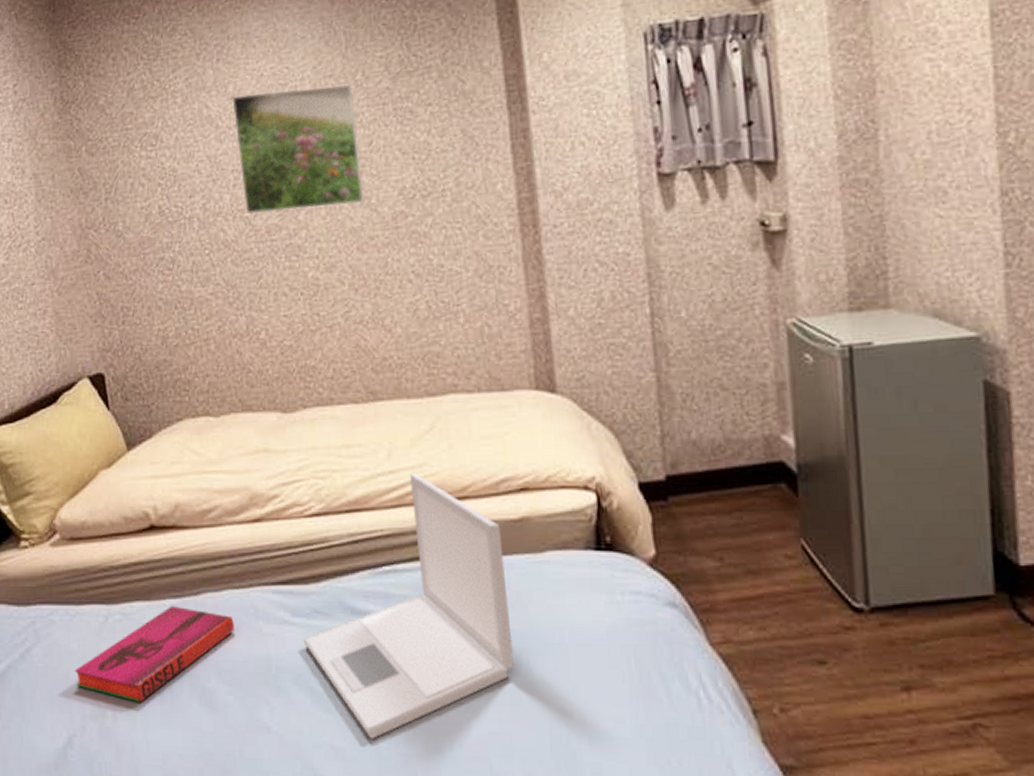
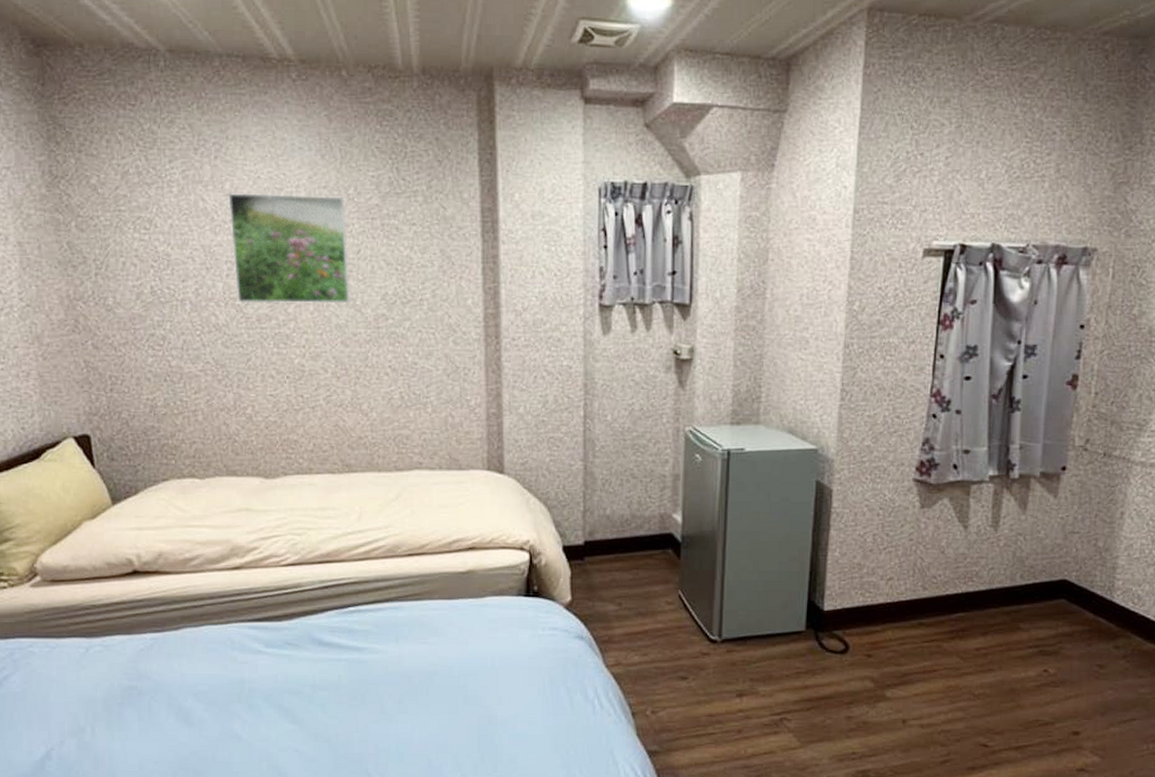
hardback book: present [74,605,234,703] -> none [53,639,211,720]
laptop: present [303,473,514,739] -> none [274,533,453,743]

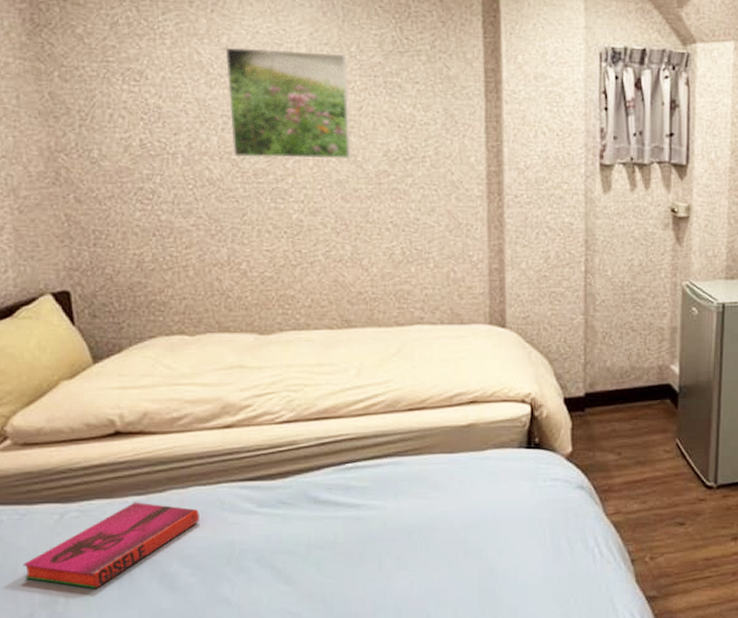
hardback book: none [53,639,211,720] -> present [22,502,199,589]

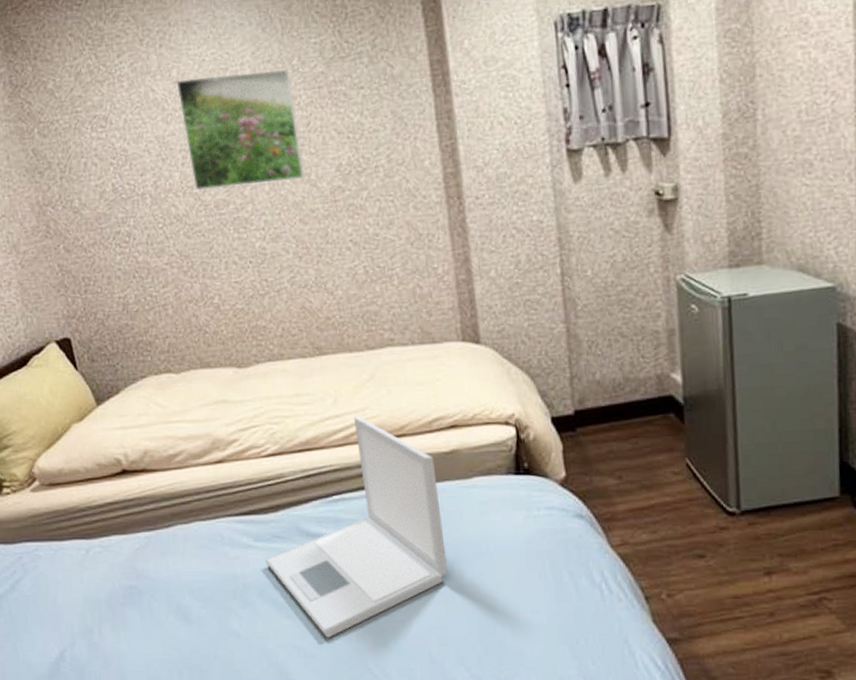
hardback book: present [22,502,199,589] -> none [61,537,204,620]
laptop: none [267,388,454,603] -> present [265,416,448,638]

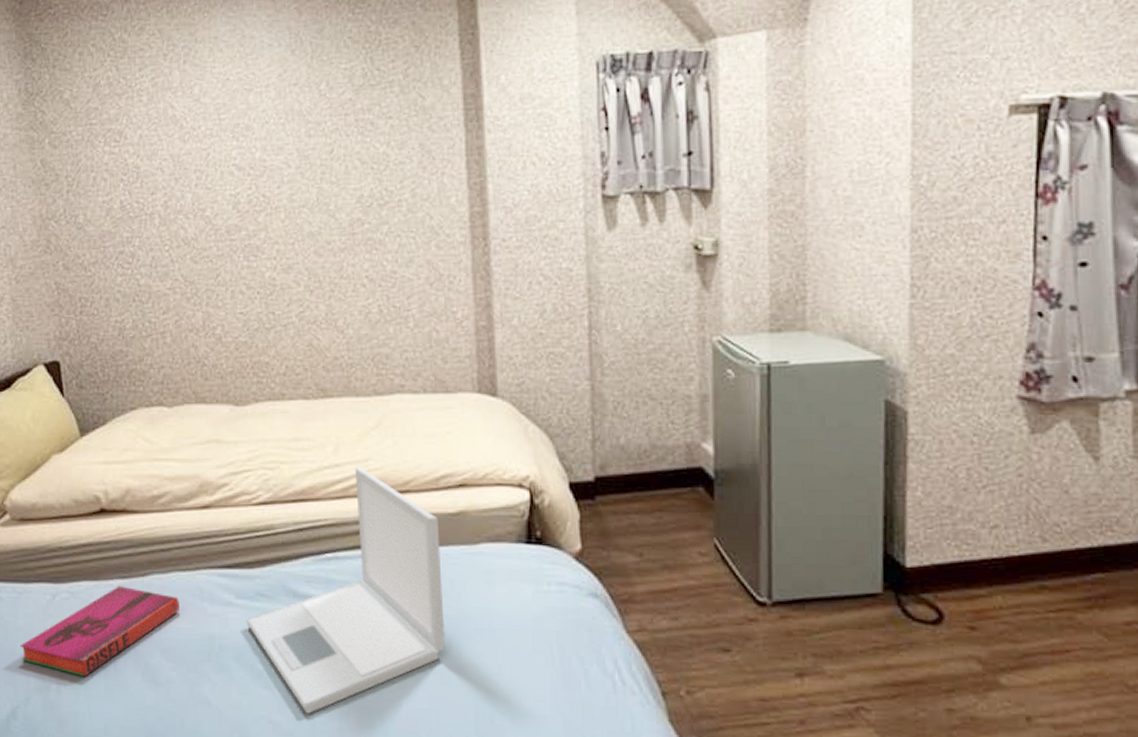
hardback book: none [61,537,204,620] -> present [20,585,179,678]
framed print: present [176,69,305,190] -> none [197,94,323,214]

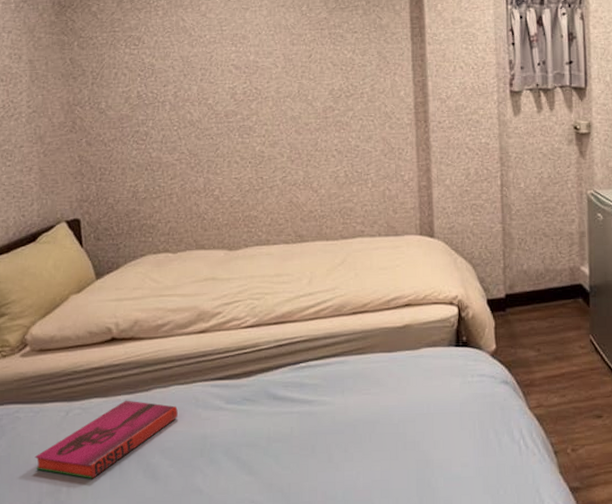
laptop: present [246,467,445,714] -> none [234,295,393,493]

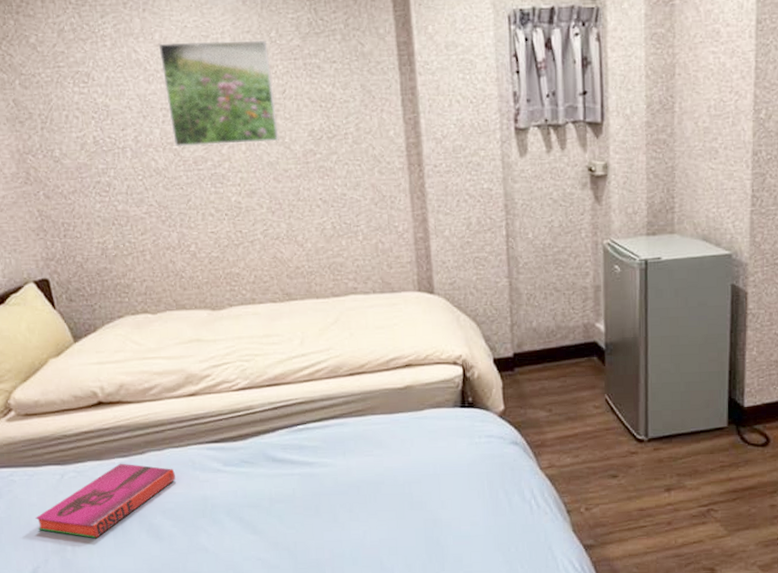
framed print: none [204,12,303,102] -> present [158,40,279,147]

